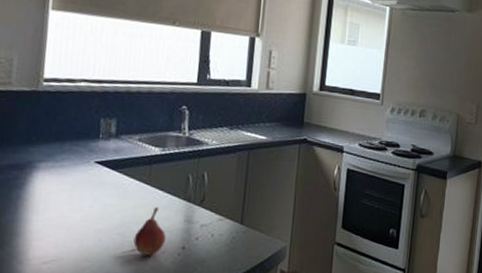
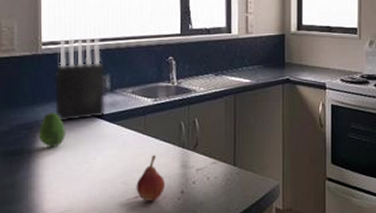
fruit: none [30,154,62,192] -> present [38,113,66,148]
knife block: none [52,76,110,165] -> present [55,37,105,120]

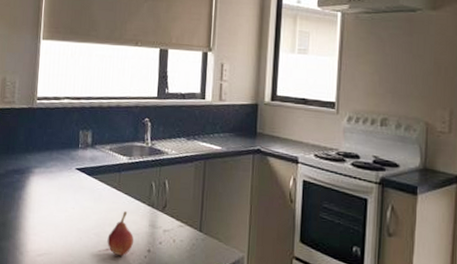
fruit: present [38,113,66,148] -> none [28,161,51,194]
knife block: present [55,37,105,120] -> none [44,94,87,171]

